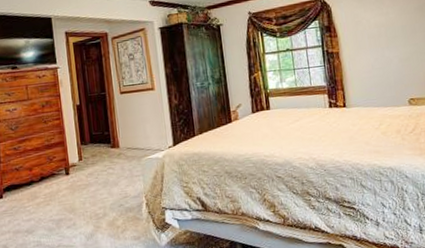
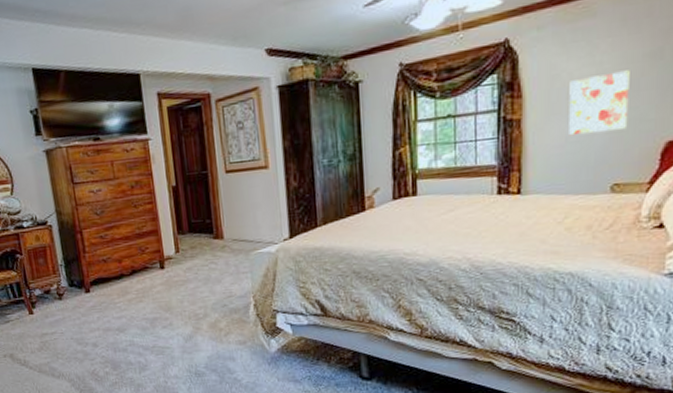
wall art: none [368,18,412,64] -> present [569,70,630,136]

